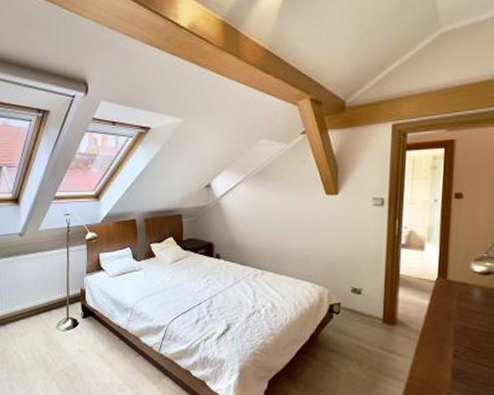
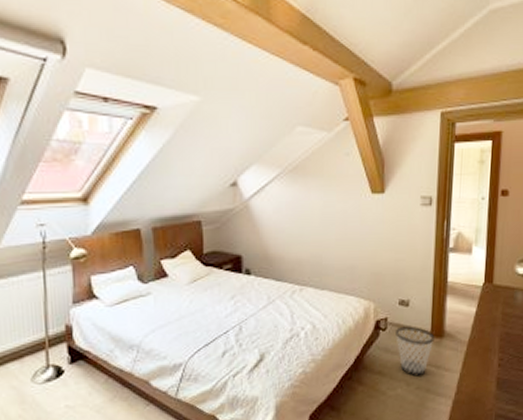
wastebasket: none [348,311,387,358] -> present [396,326,435,377]

